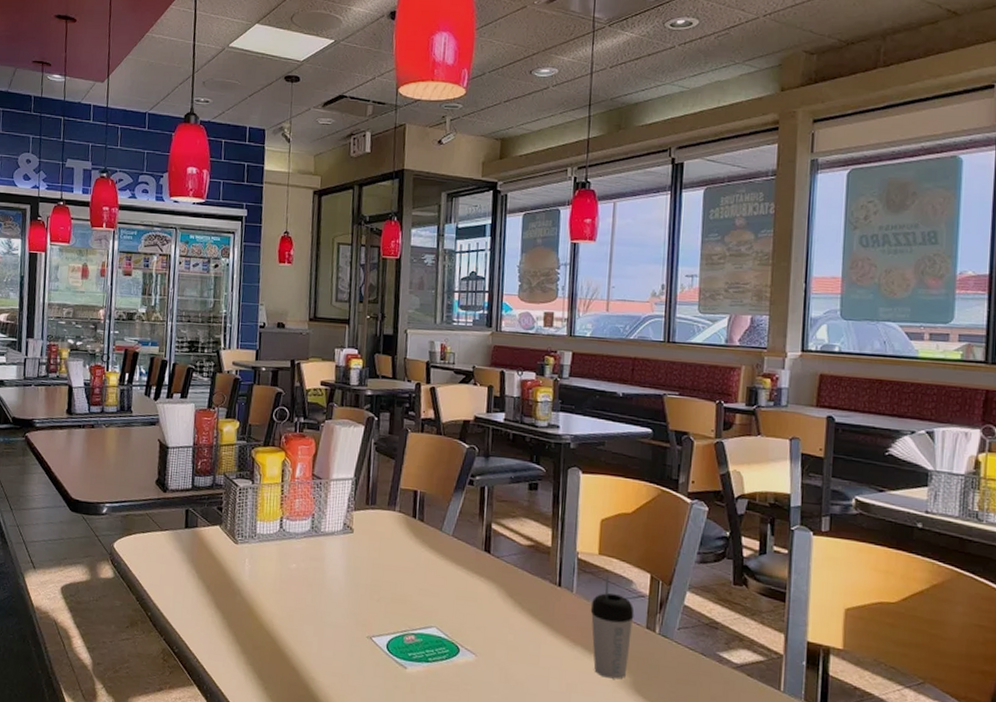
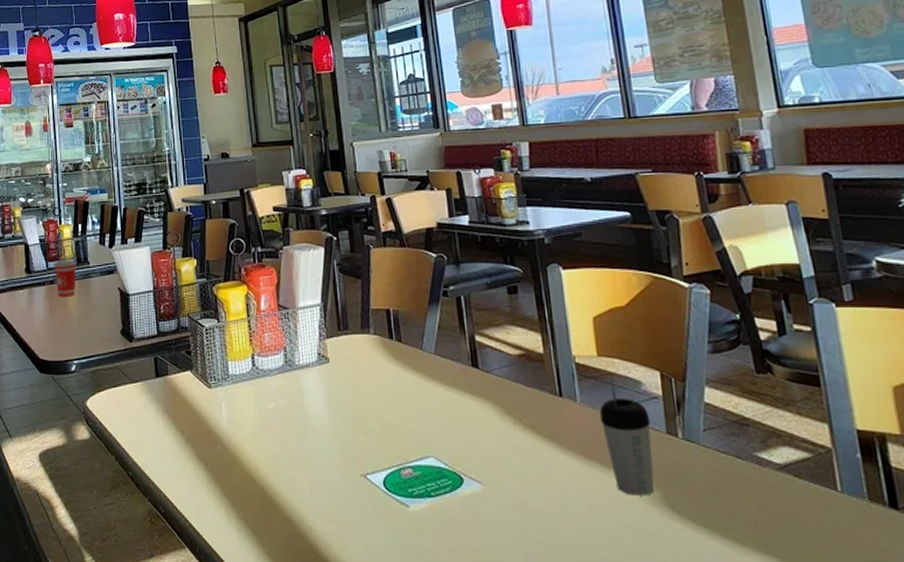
beverage cup: none [93,388,120,443] -> present [49,243,77,297]

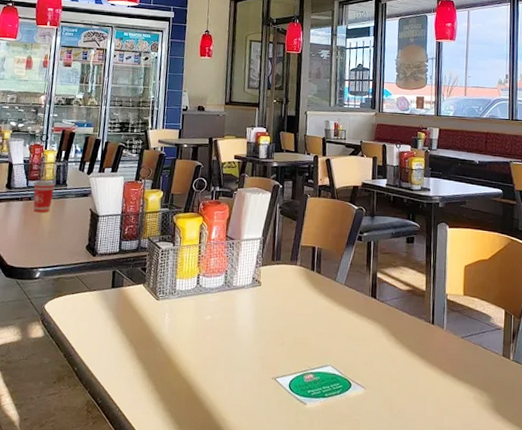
beverage cup: present [599,378,655,496] -> none [458,312,493,402]

